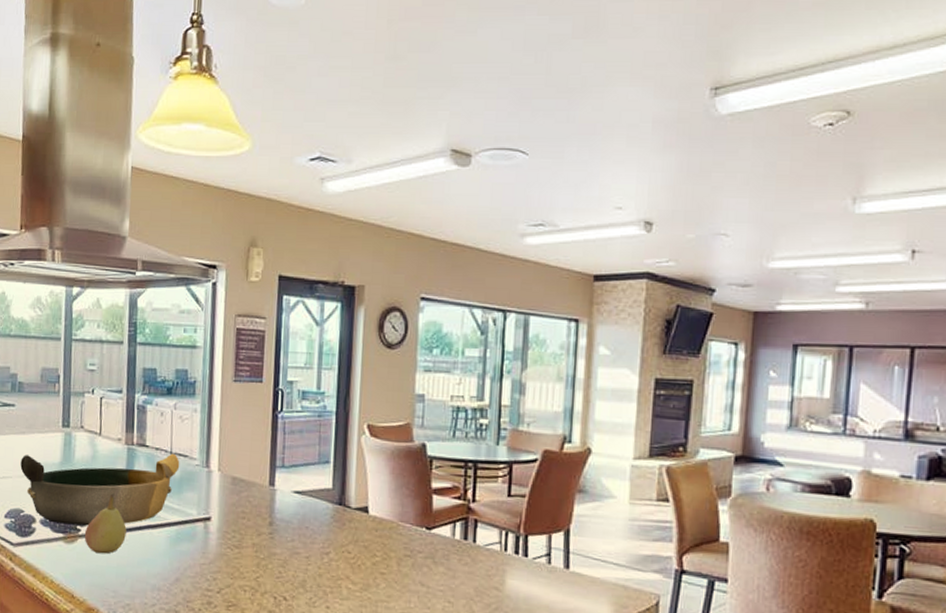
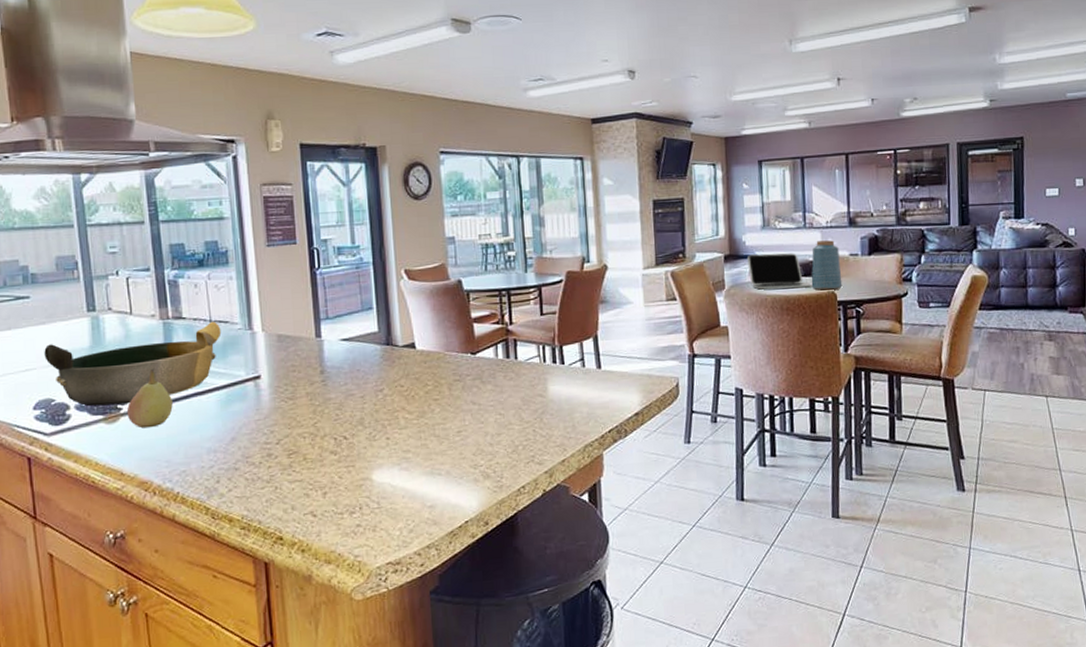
laptop: none [763,459,845,510] -> present [747,253,813,290]
vase: none [843,453,887,518] -> present [811,240,843,291]

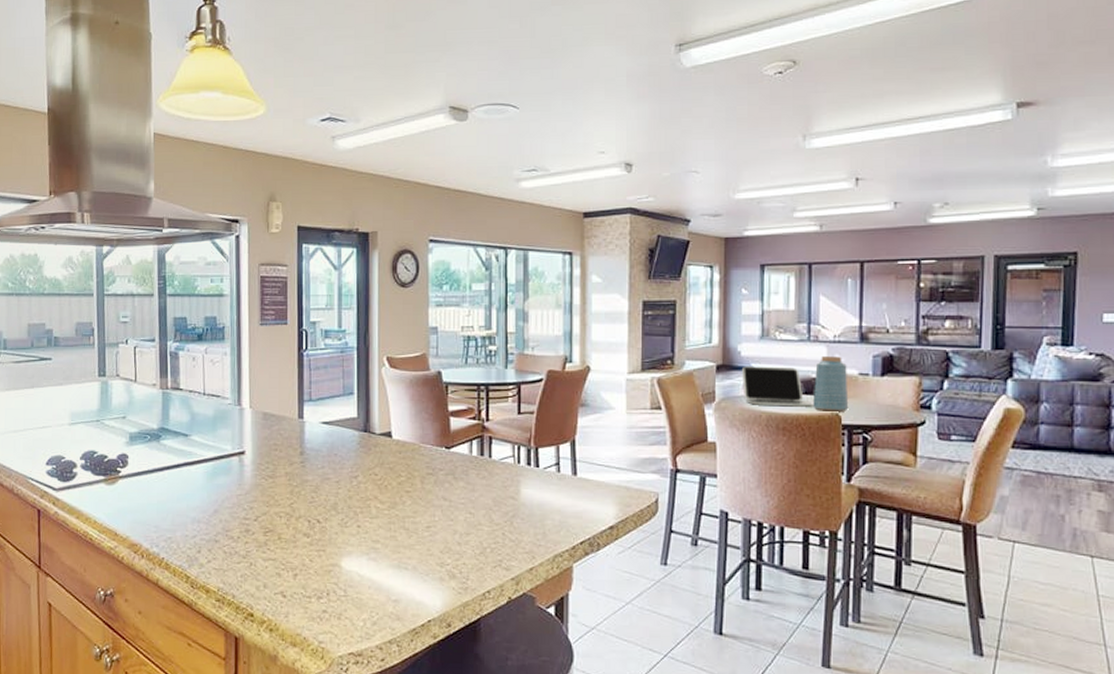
cooking pot: present [44,321,222,407] -> none [59,394,213,467]
fruit: present [126,369,173,428] -> none [124,436,165,493]

